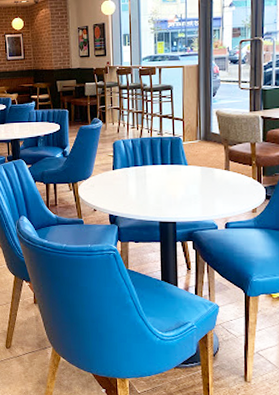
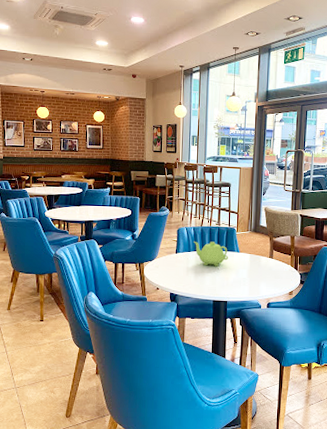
teakettle: none [133,154,175,183] -> present [194,241,229,267]

